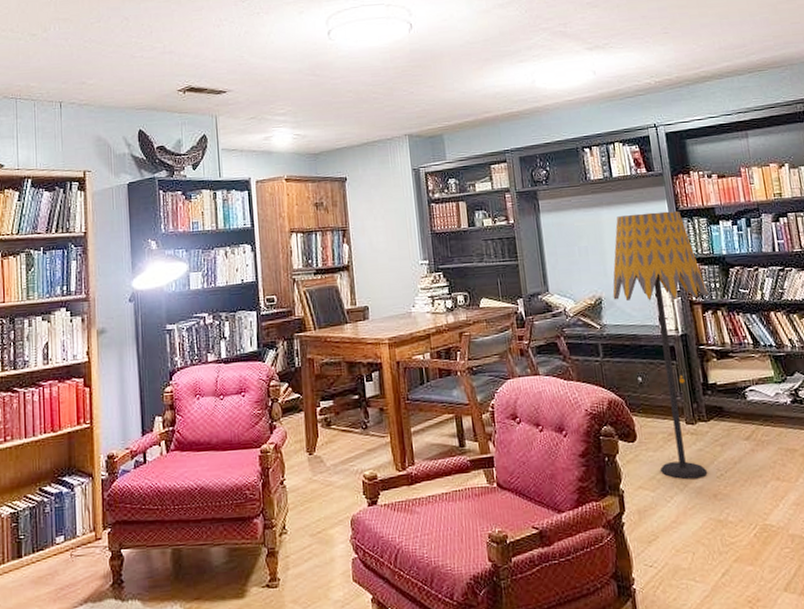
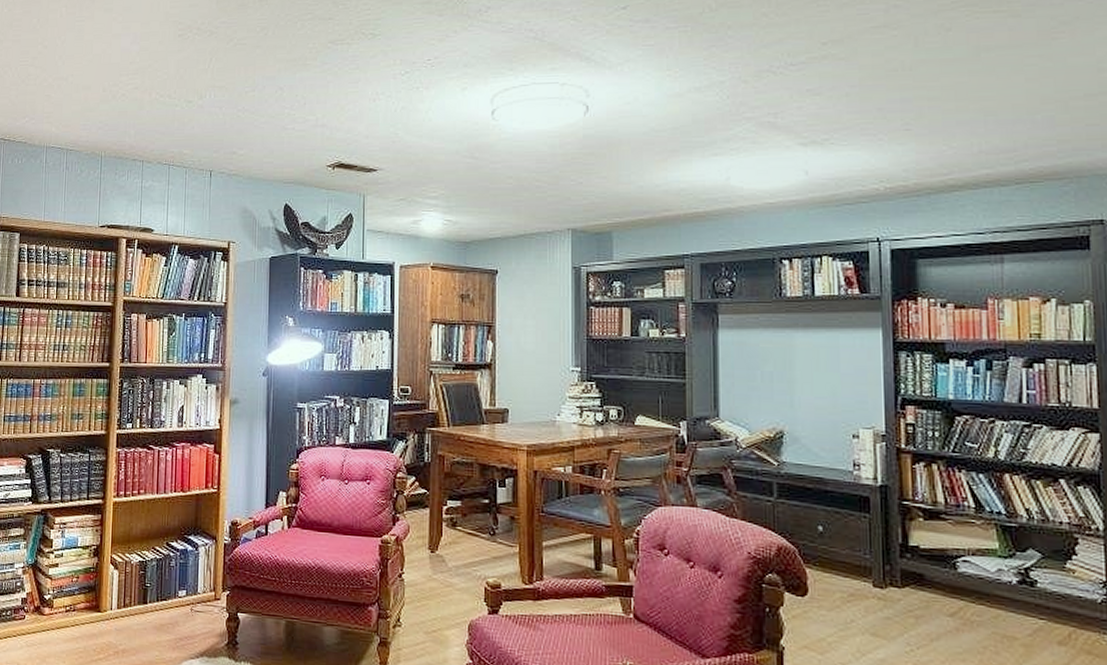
floor lamp: present [613,210,708,479] -> none [798,340,922,650]

